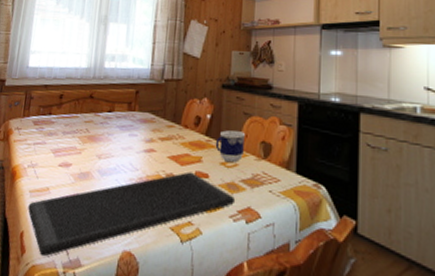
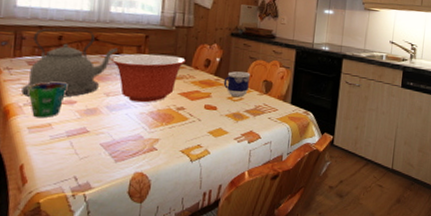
kettle: none [27,86,110,159] -> present [21,28,118,98]
cutting board: present [28,171,235,257] -> none [27,105,239,184]
cup: none [32,142,65,181] -> present [28,81,68,118]
mixing bowl: none [104,111,175,167] -> present [112,54,186,103]

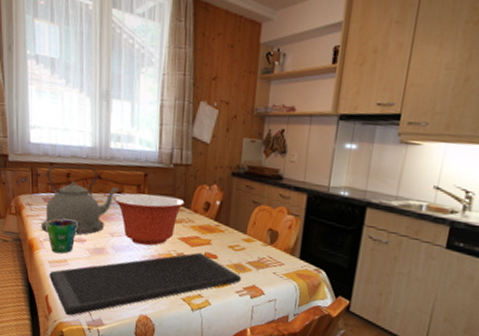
cutting board: none [27,105,239,184] -> present [49,252,241,316]
cup: present [223,71,250,98] -> none [224,217,253,247]

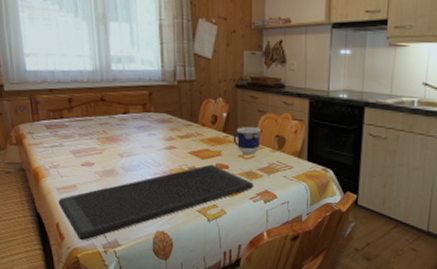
kettle: present [41,164,119,235] -> none [45,90,124,159]
cup: present [46,219,78,254] -> none [50,144,84,180]
mixing bowl: present [114,194,185,246] -> none [120,112,192,163]
cup: none [224,217,253,247] -> present [233,127,260,155]

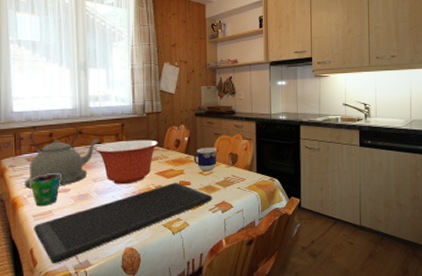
kettle: none [45,90,124,159] -> present [25,125,99,189]
cup: none [50,144,84,180] -> present [30,173,62,207]
mixing bowl: none [120,112,192,163] -> present [95,139,158,185]

